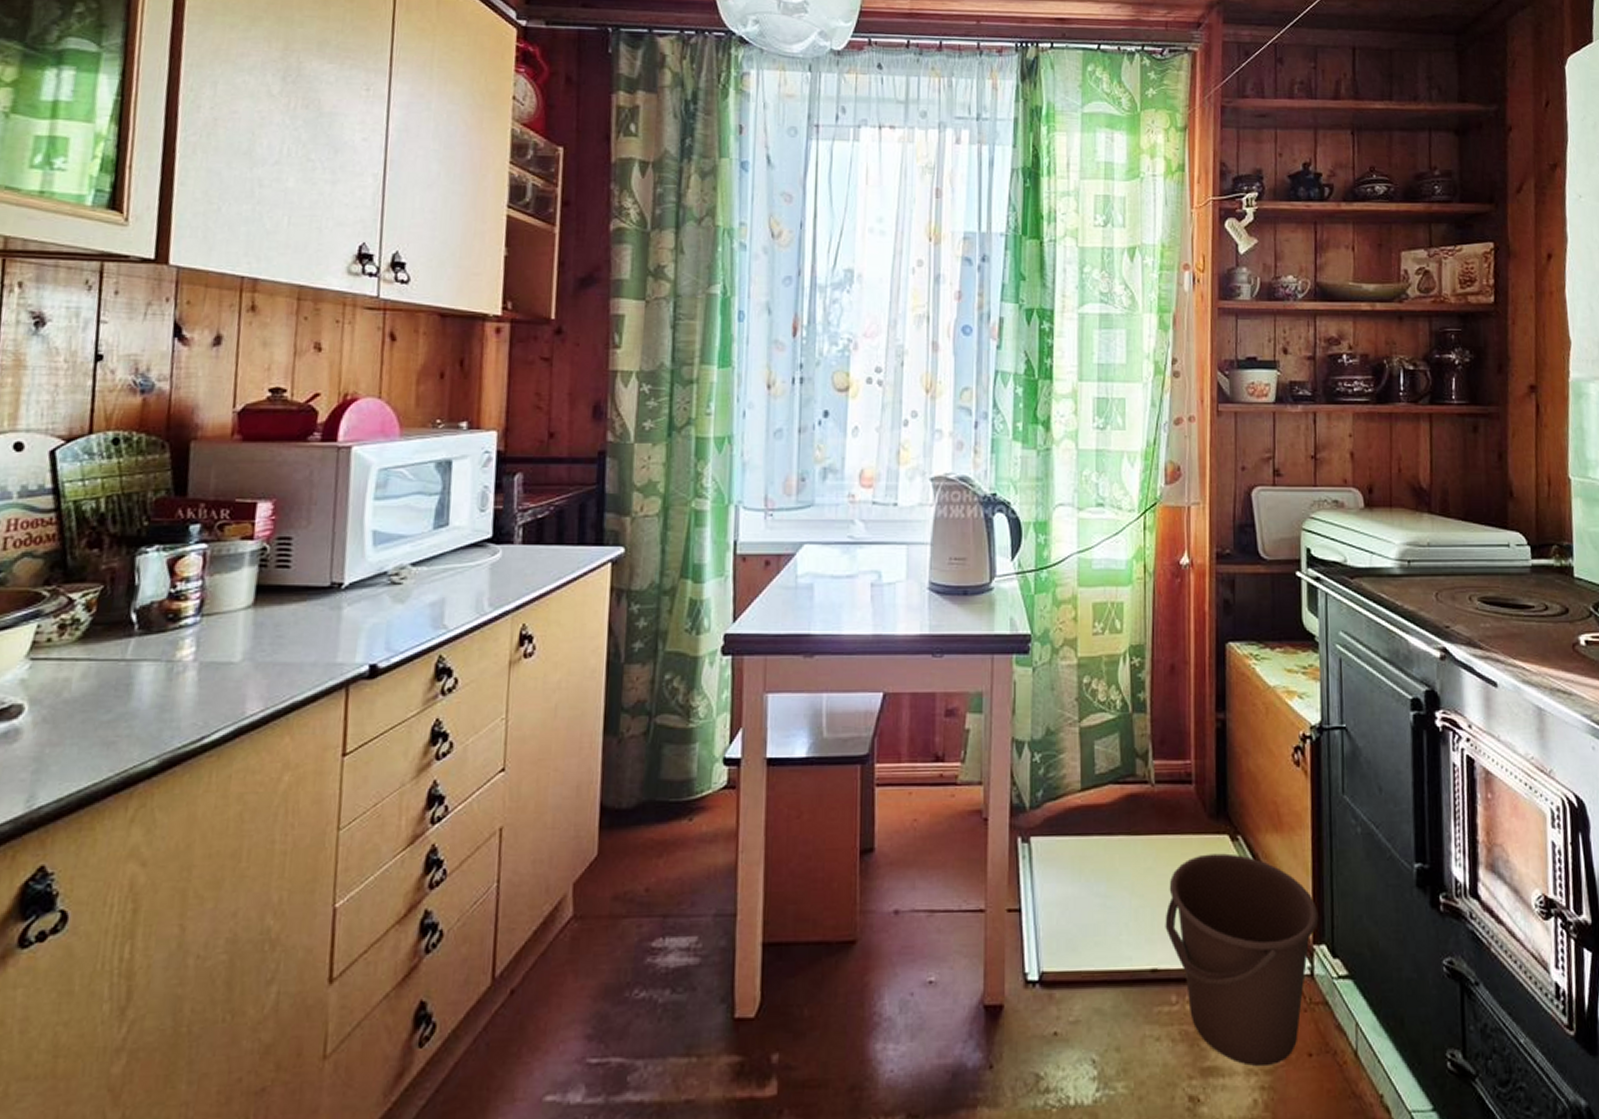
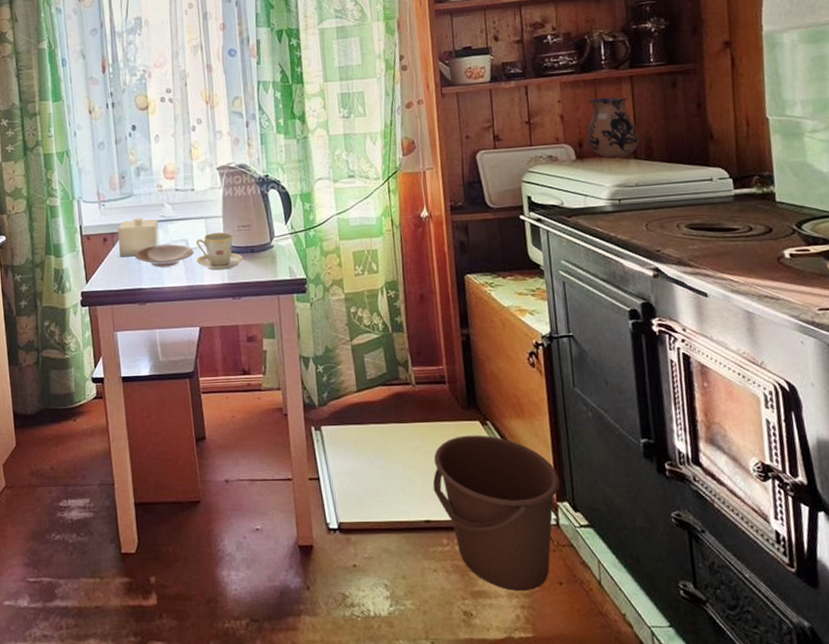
sugar bowl: none [784,535,844,589] -> present [118,217,160,258]
saucer: none [806,576,888,607] -> present [135,244,194,268]
teacup: none [889,565,953,616] -> present [196,232,244,271]
ceramic pitcher: none [1378,436,1435,510] -> present [587,97,640,158]

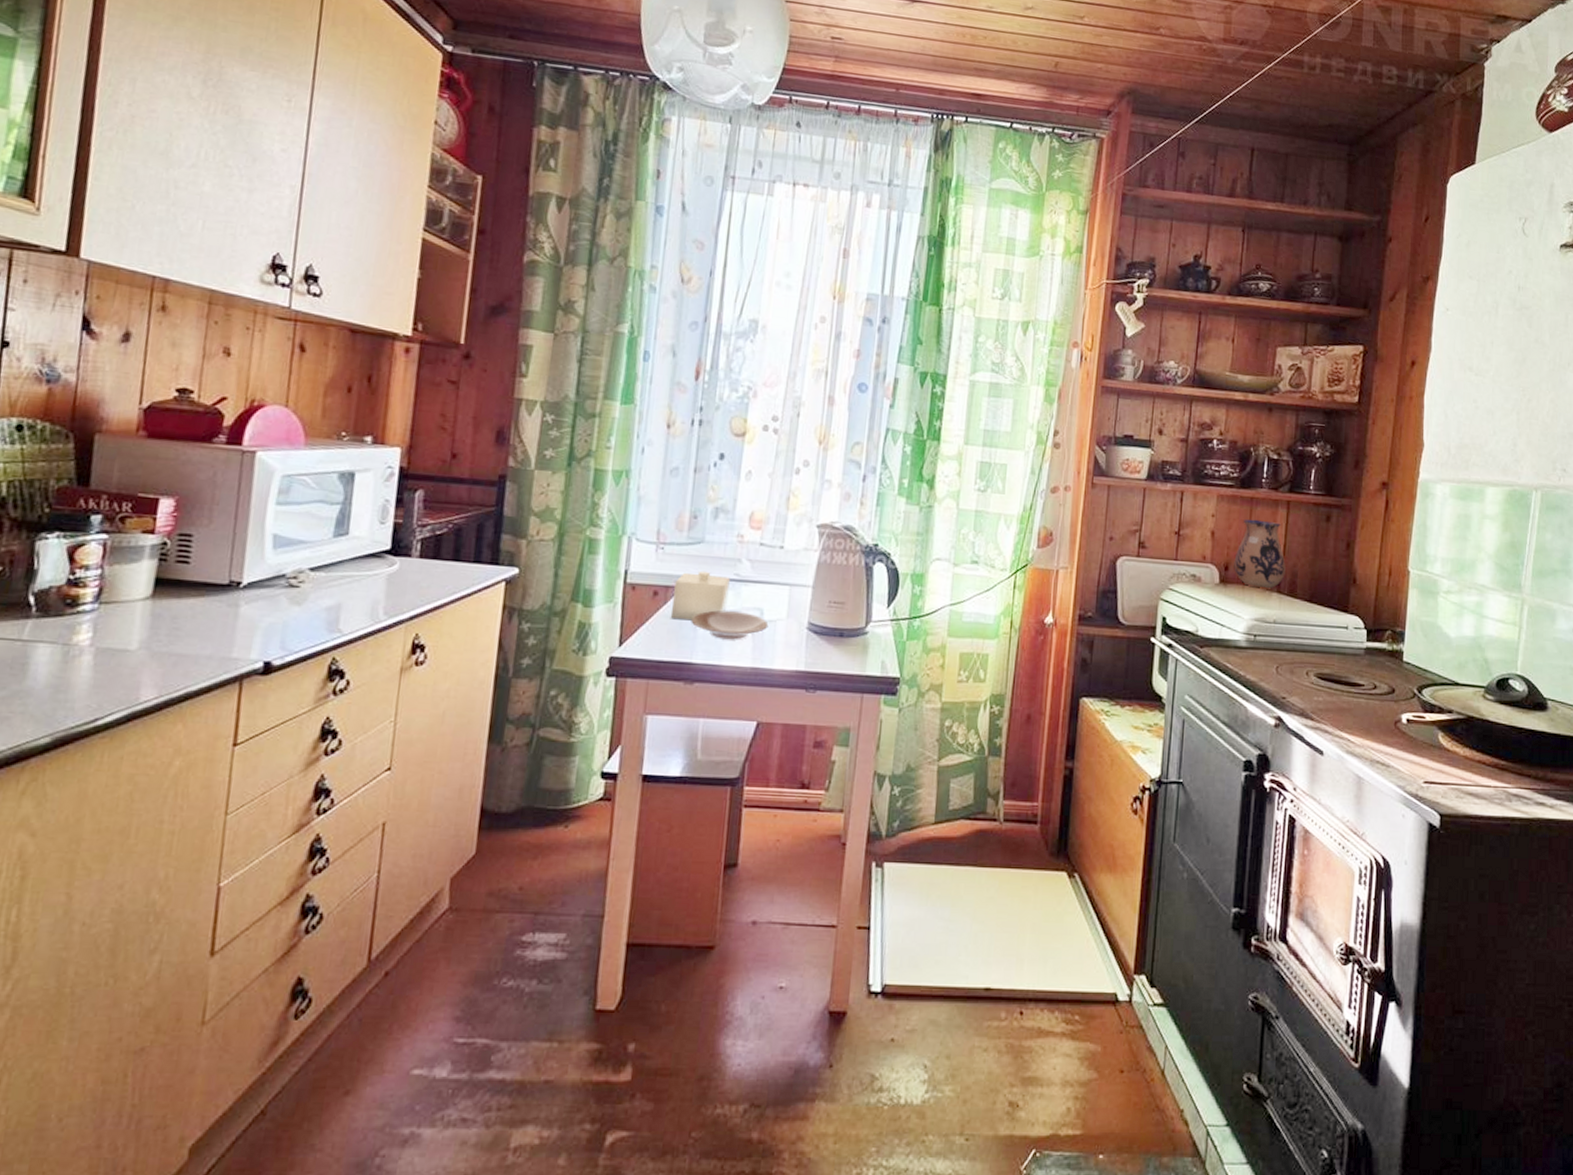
teacup: present [196,232,244,271] -> none [769,605,829,654]
bucket: present [432,435,561,592] -> none [1001,888,1142,1080]

